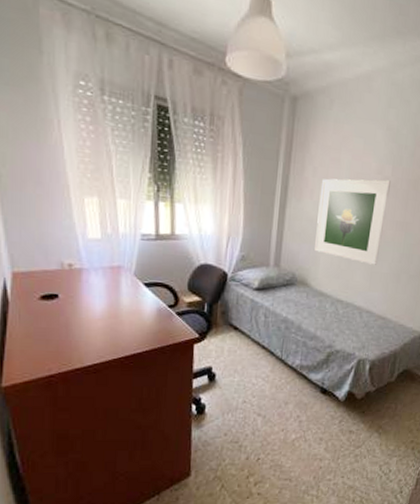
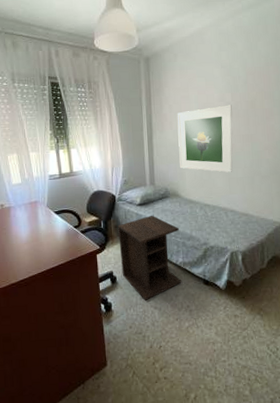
nightstand: none [223,304,301,406] -> present [118,215,182,301]

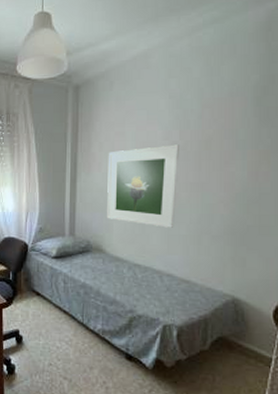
nightstand: present [118,215,182,301] -> none [28,270,100,369]

